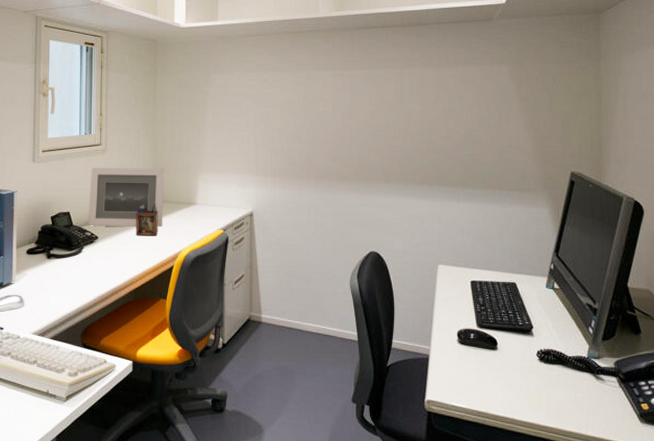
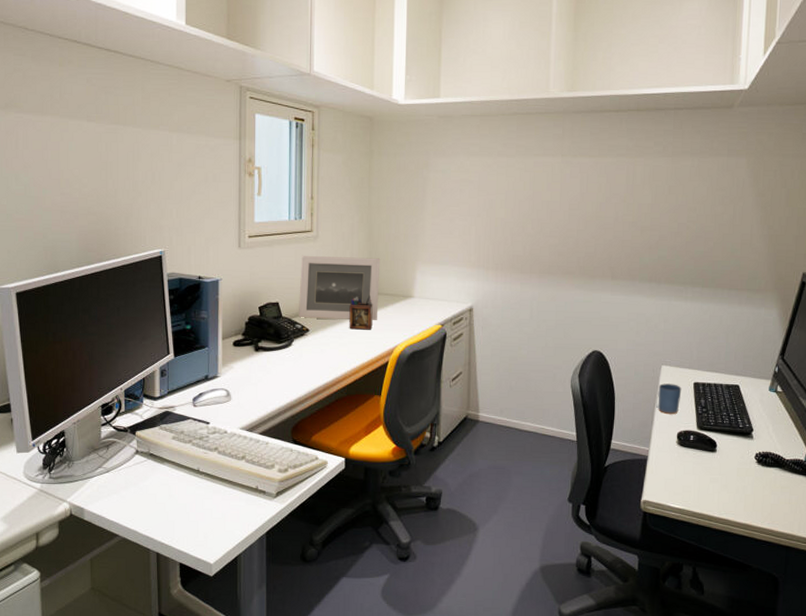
mug: none [436,282,459,312] -> present [658,383,682,414]

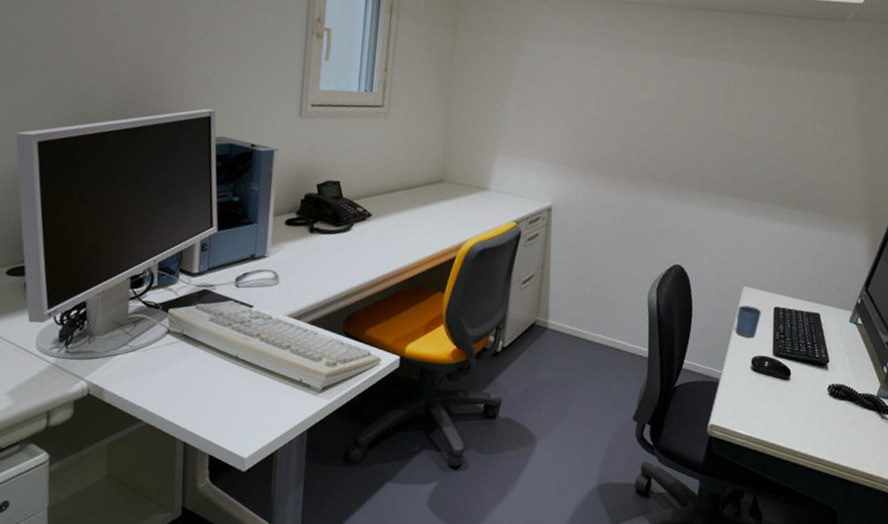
picture frame: present [299,255,381,321] -> none [361,131,456,212]
desk organizer: present [349,295,373,330] -> none [416,182,444,221]

